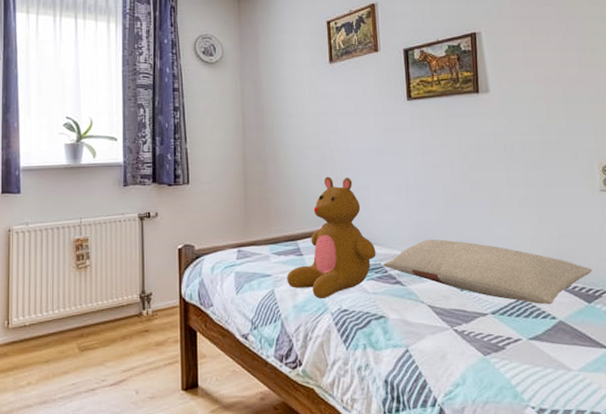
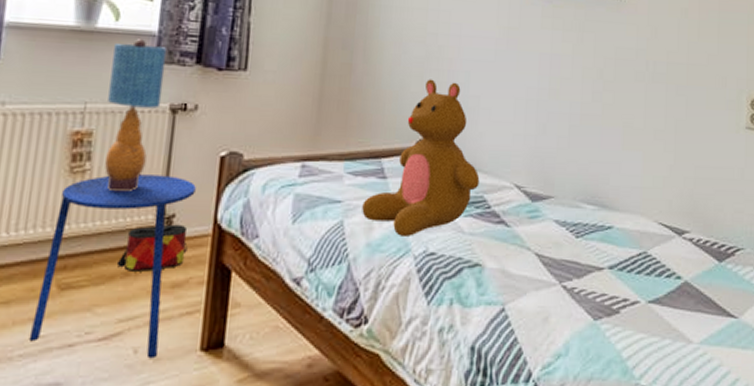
side table: none [65,265,164,397] -> present [28,174,196,359]
table lamp: none [95,169,132,280] -> present [105,39,167,192]
bag: none [116,300,164,336] -> present [116,224,188,272]
pillow: present [383,239,592,305] -> none [486,171,727,262]

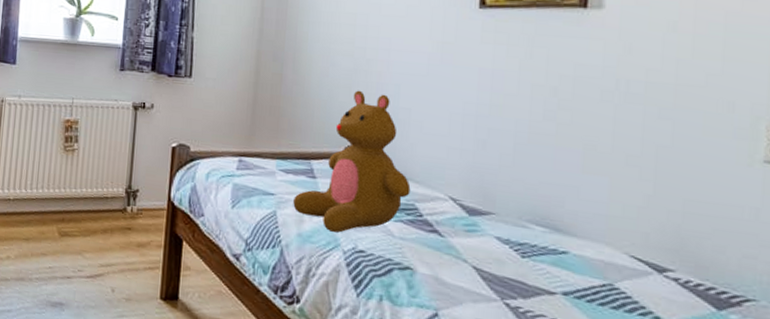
side table: present [28,174,196,359] -> none [42,155,154,299]
table lamp: present [105,39,167,192] -> none [87,50,130,169]
bag: present [116,224,188,272] -> none [98,196,149,232]

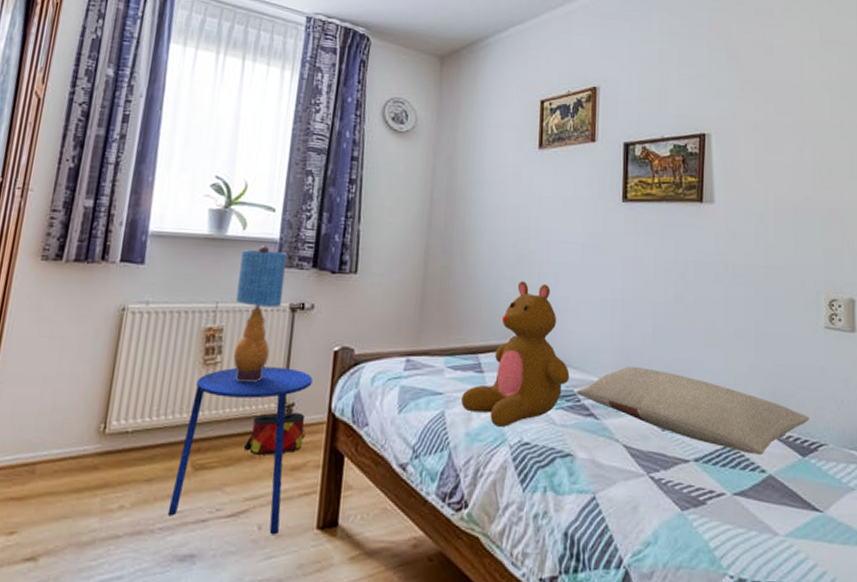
side table: none [42,155,154,299] -> present [167,367,313,535]
table lamp: none [87,50,130,169] -> present [233,245,288,383]
bag: none [98,196,149,232] -> present [243,412,306,455]
pillow: none [417,186,731,301] -> present [576,367,810,456]

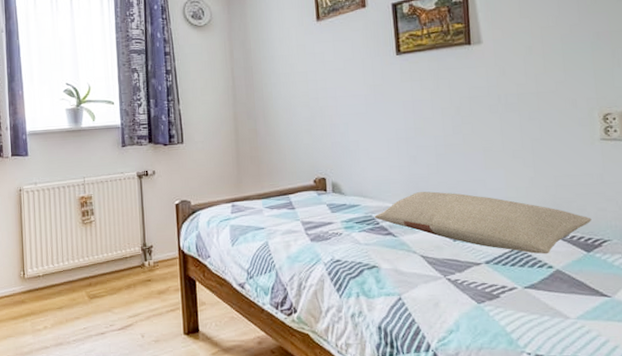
side table: present [167,367,313,535] -> none [77,220,163,341]
table lamp: present [233,245,288,383] -> none [95,131,131,234]
bag: present [243,412,306,455] -> none [121,252,164,285]
teddy bear: present [461,281,570,427] -> none [280,132,368,250]

